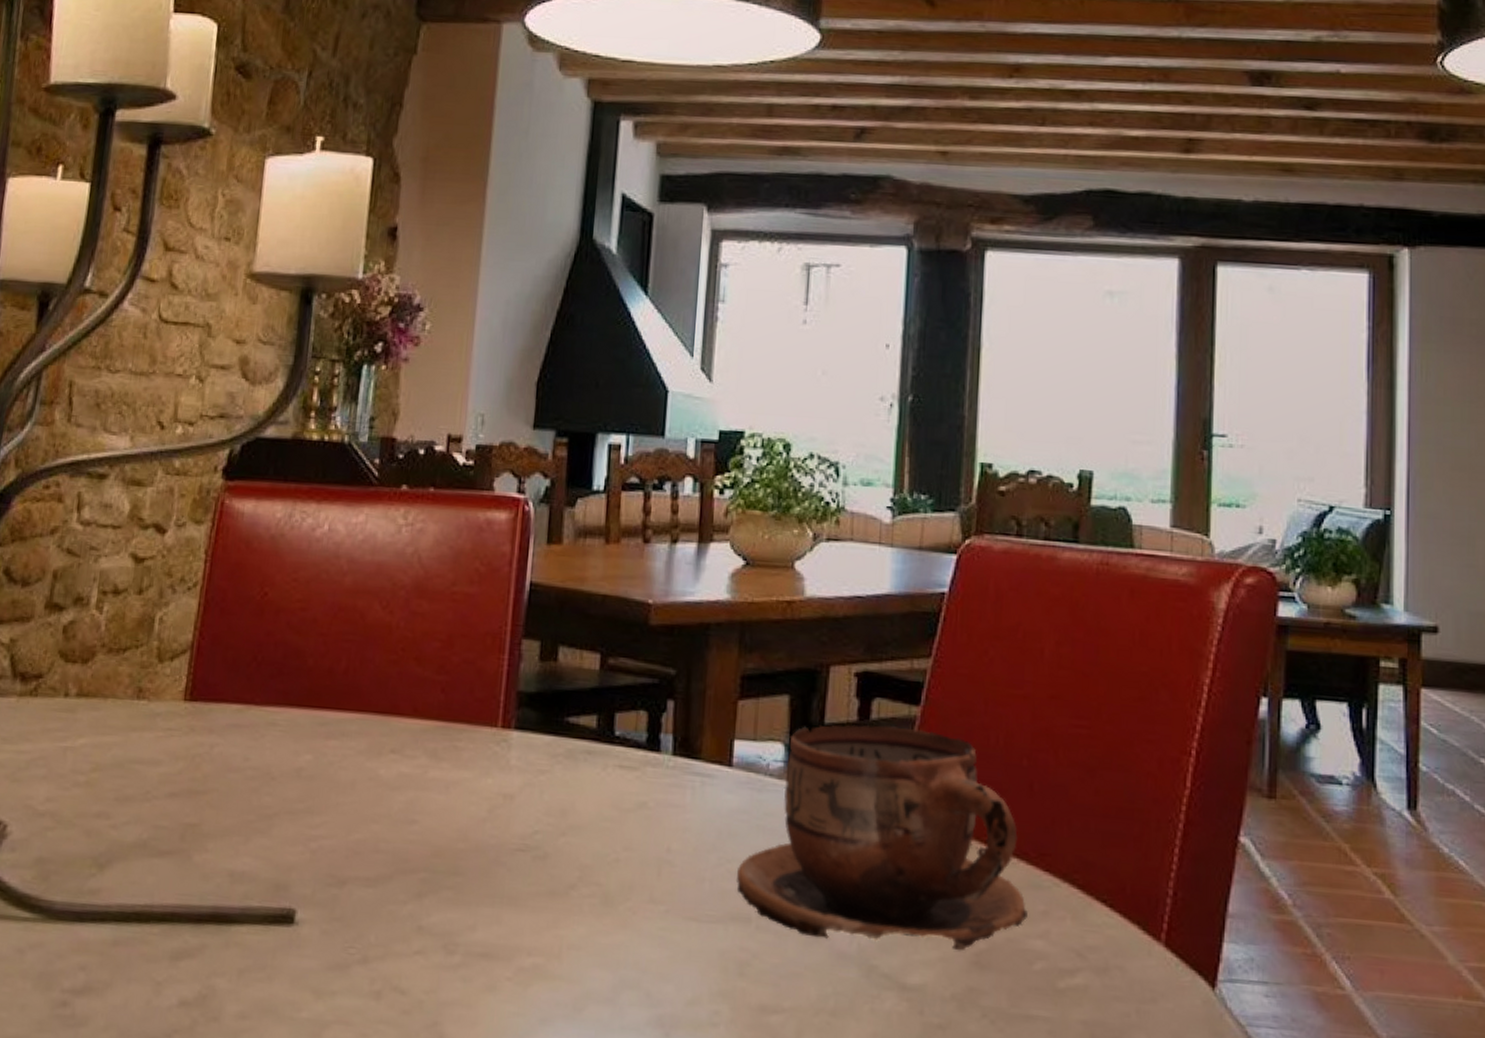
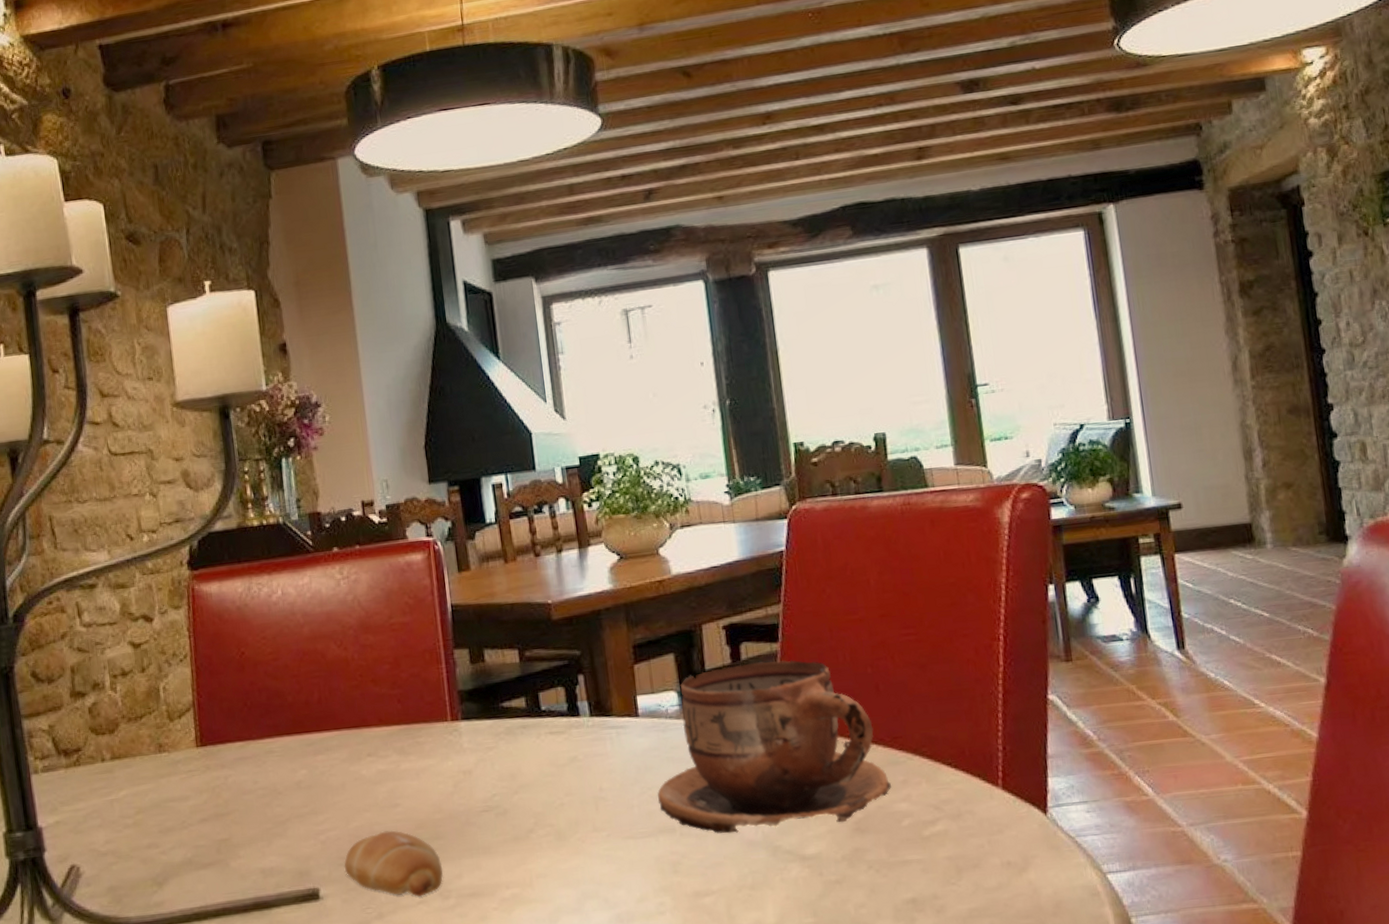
bread roll: none [332,851,454,945] -> present [344,830,443,897]

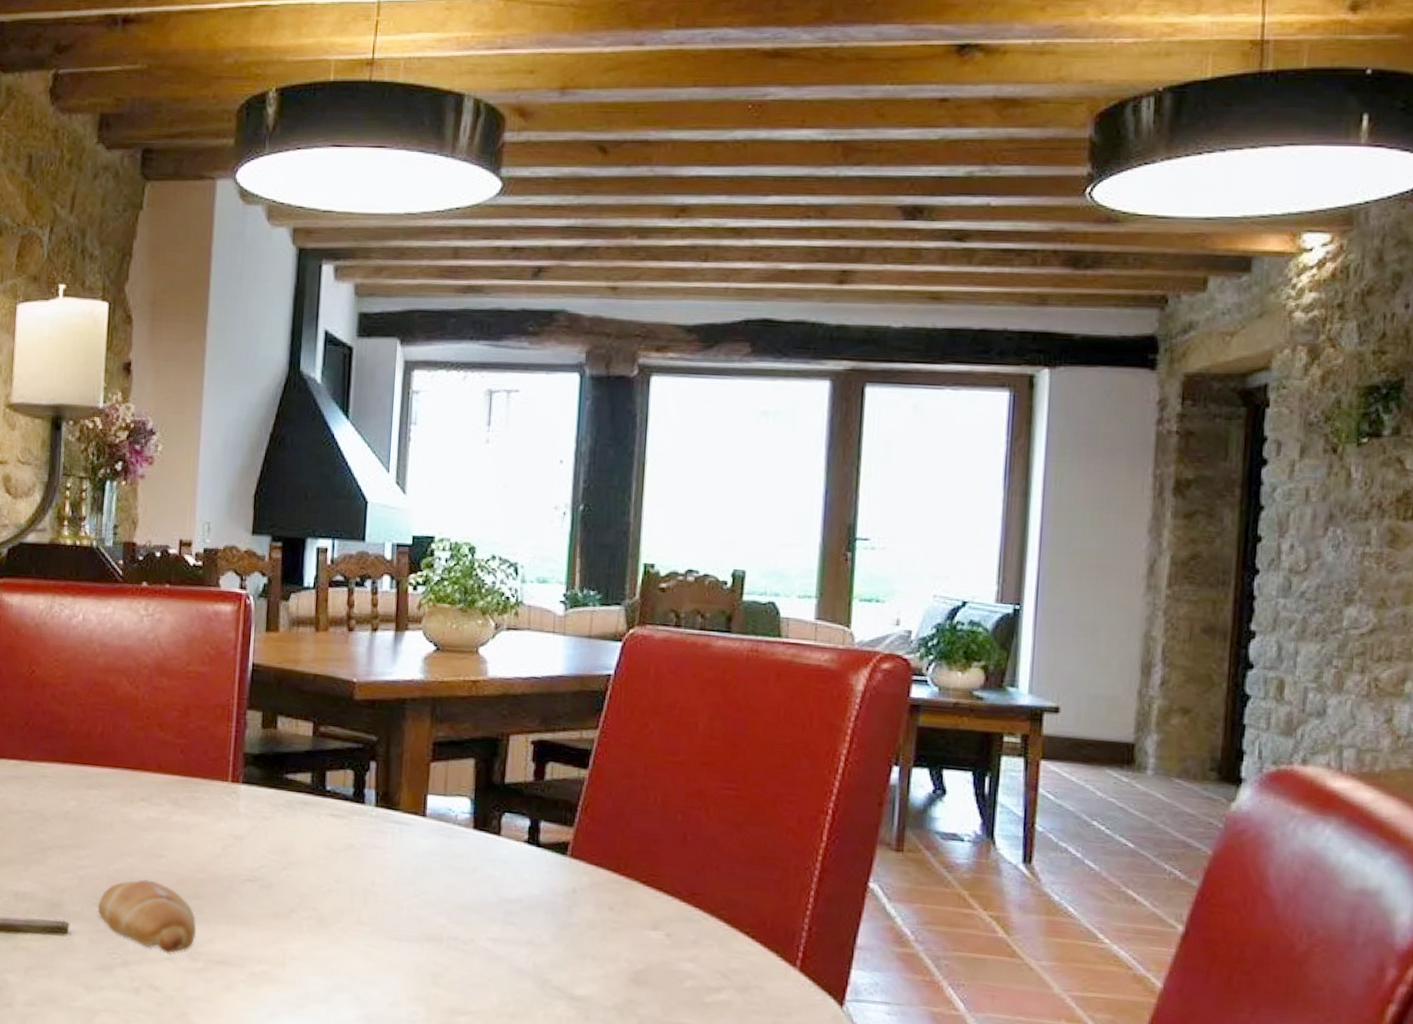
cup: present [658,660,891,834] -> none [430,783,680,970]

